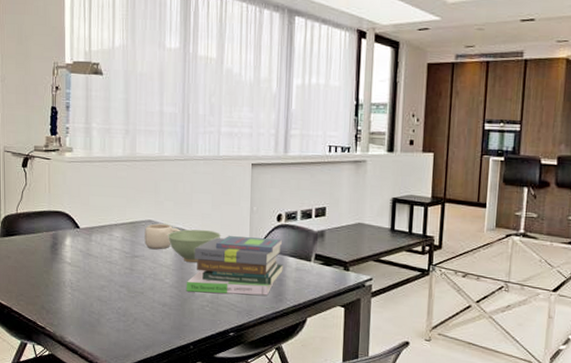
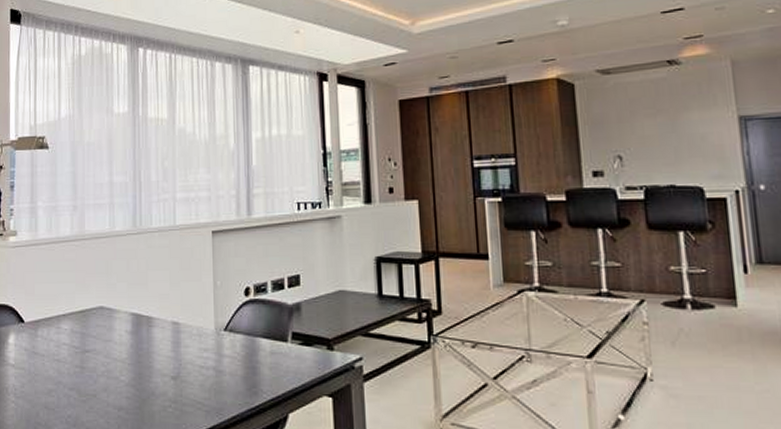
mug: present [144,223,181,250] -> none [96,310,137,341]
bowl: present [167,229,221,262] -> none [121,312,182,353]
books: present [186,236,283,296] -> none [144,318,256,390]

